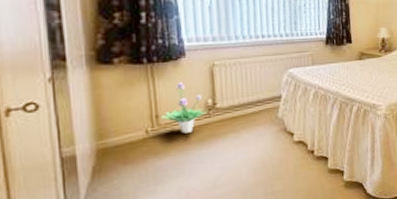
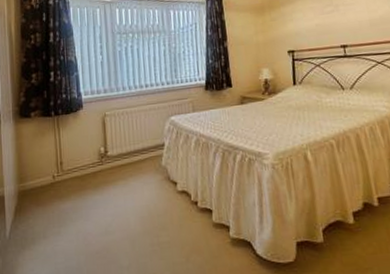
potted plant: present [162,82,207,134] -> none [65,132,100,180]

